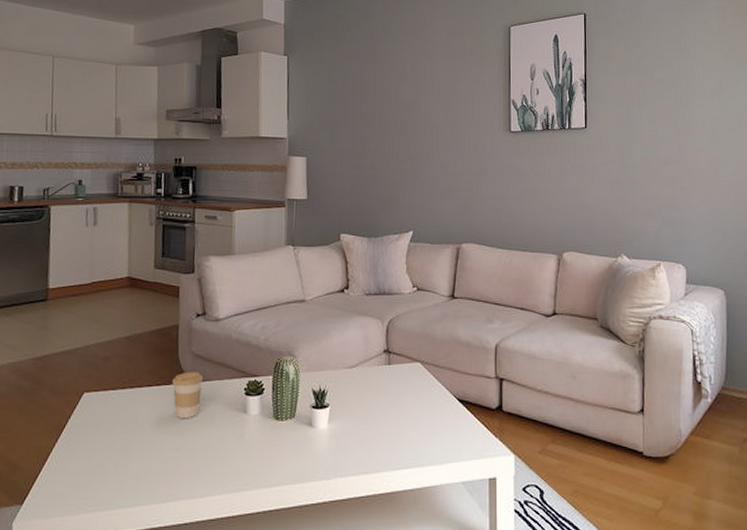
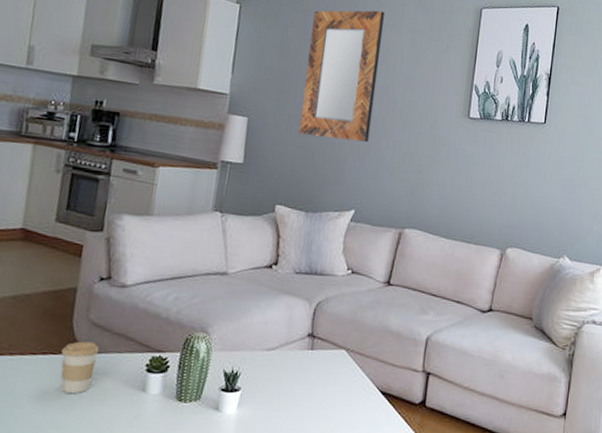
home mirror: none [353,43,419,167] -> present [298,10,385,143]

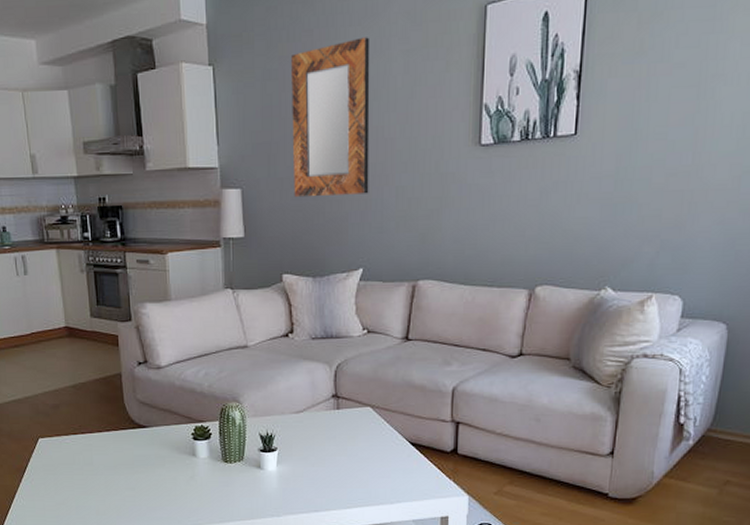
coffee cup: present [60,341,100,394] -> none [121,418,151,462]

